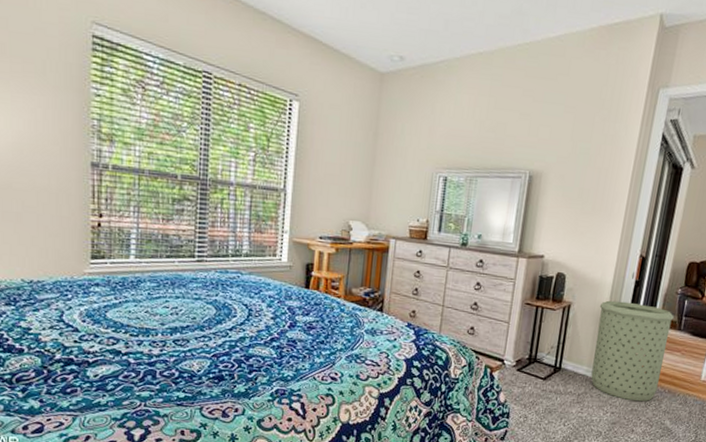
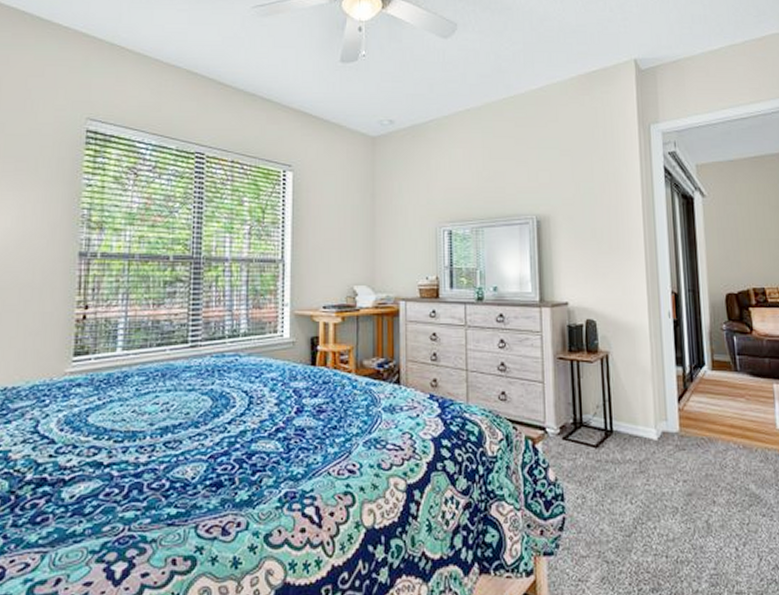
laundry basket: present [591,300,674,402] -> none [640,345,730,464]

